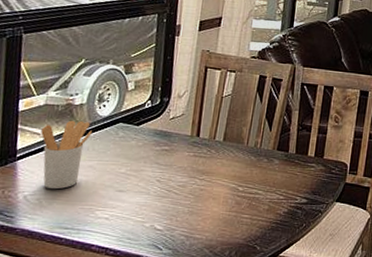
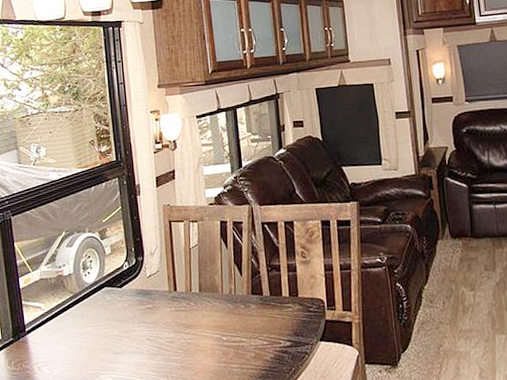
utensil holder: present [41,120,92,190] -> none [41,290,83,359]

